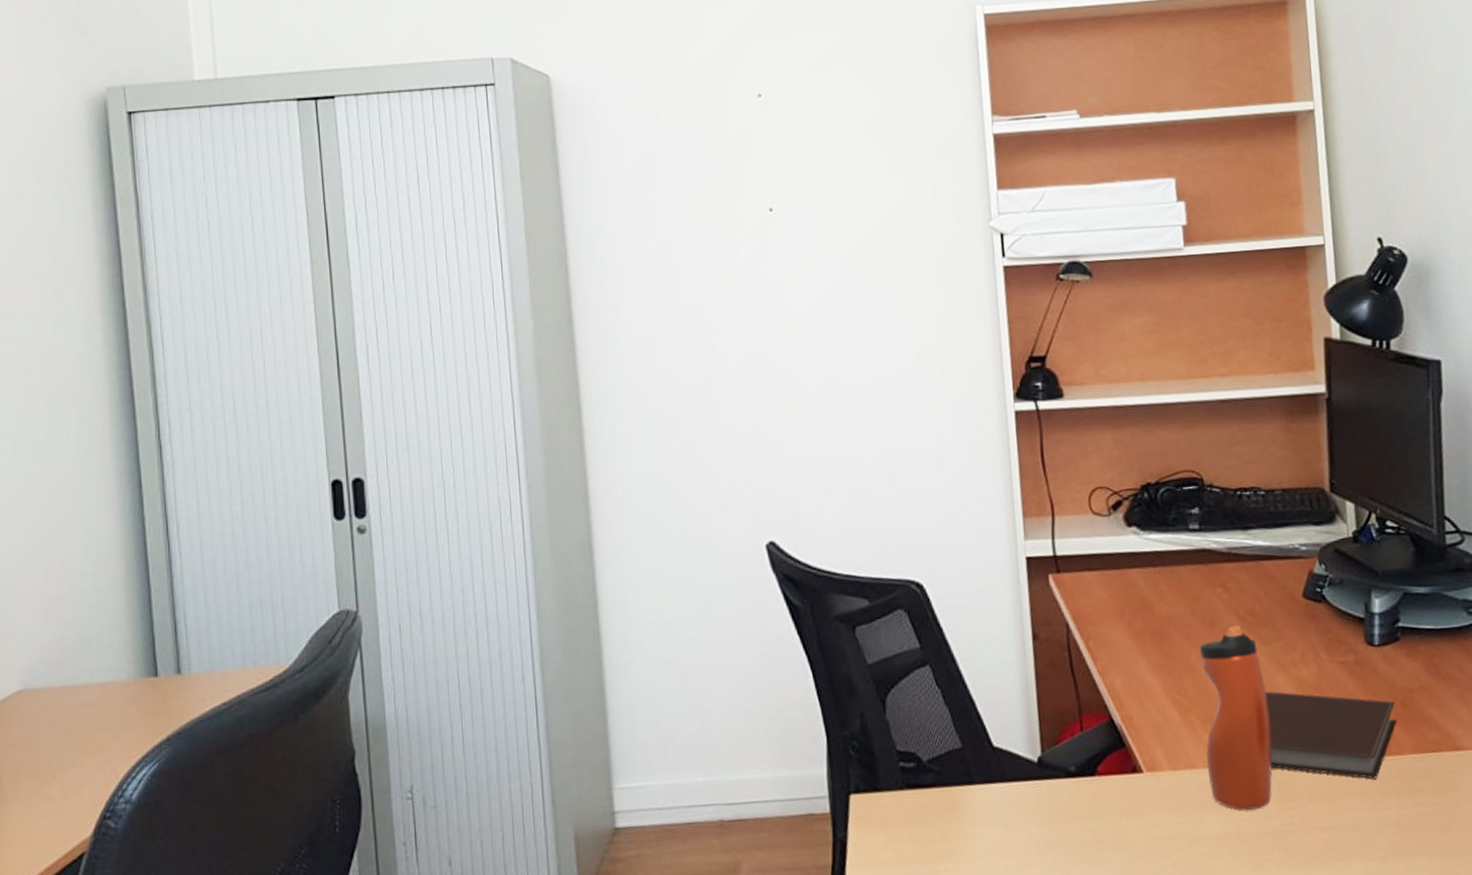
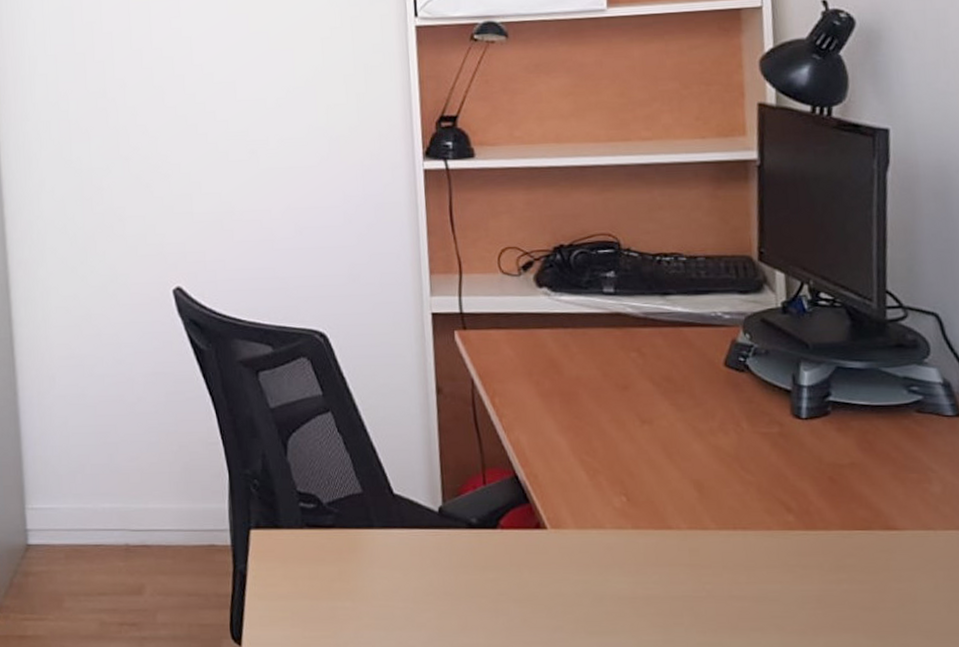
water bottle: present [1200,625,1273,810] -> none [611,390,686,573]
notebook: present [1265,691,1397,779] -> none [679,457,823,553]

